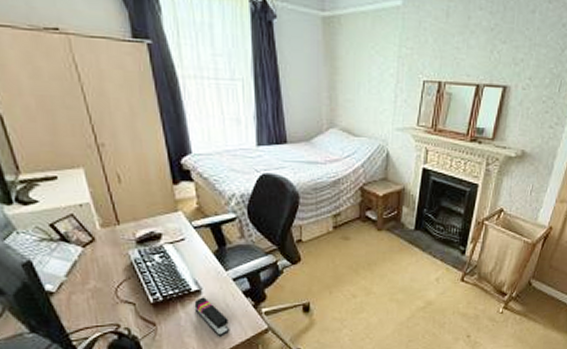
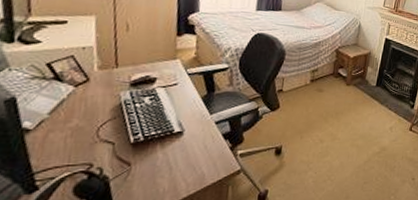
stapler: present [194,297,230,337] -> none [173,138,205,178]

